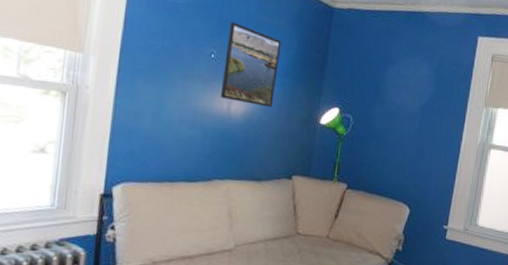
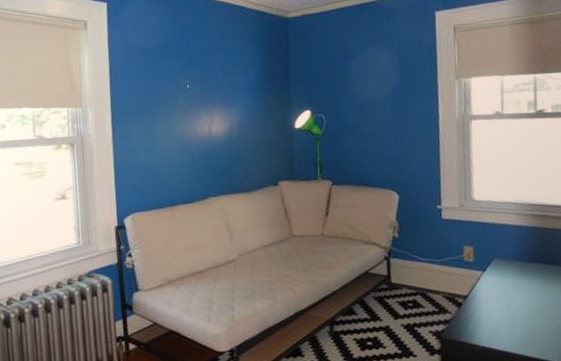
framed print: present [220,22,282,108] -> none [197,52,249,123]

